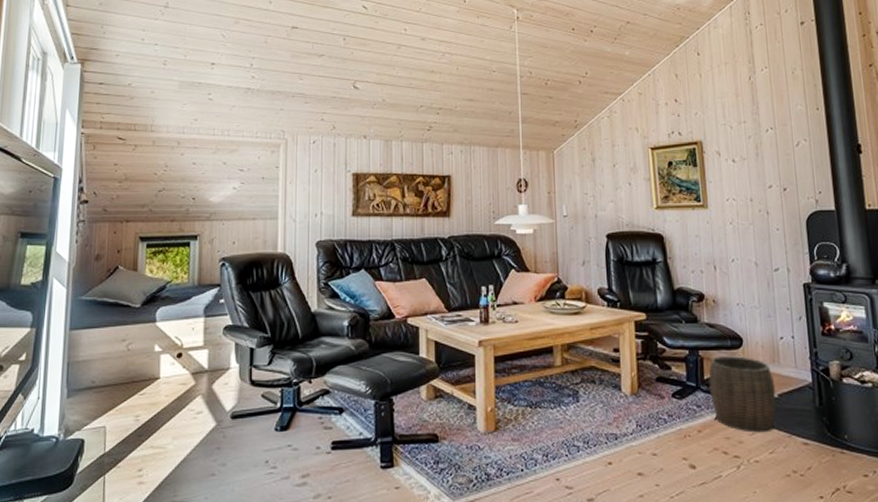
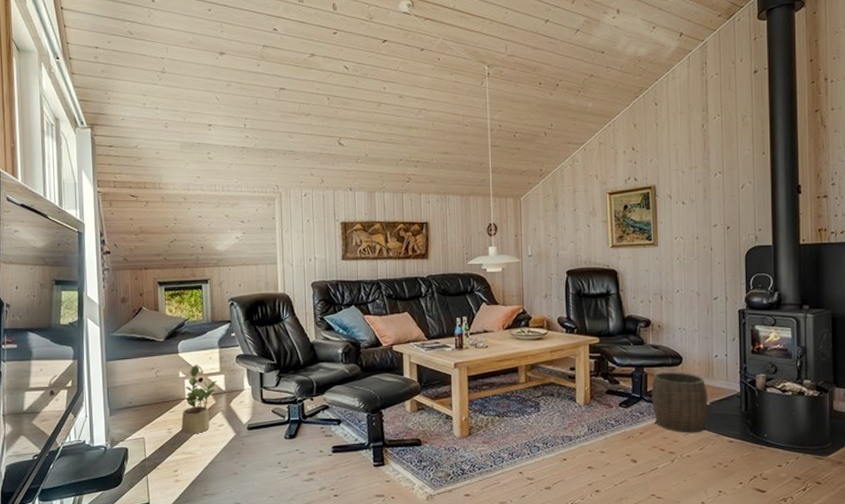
potted plant: none [152,338,199,423] -> present [181,366,217,434]

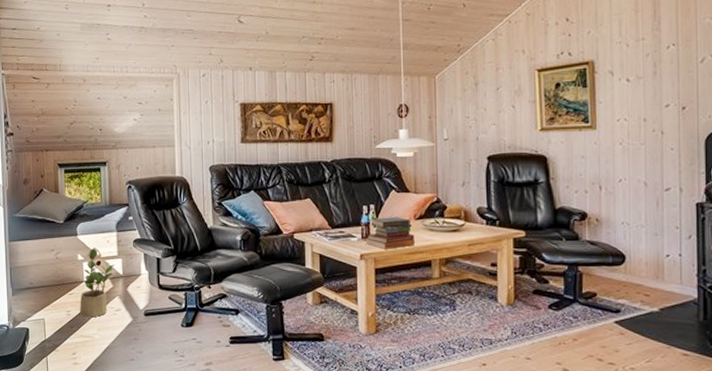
books: none [459,328,503,358] -> present [365,217,415,249]
woven basket: present [651,372,709,434] -> none [587,272,658,343]

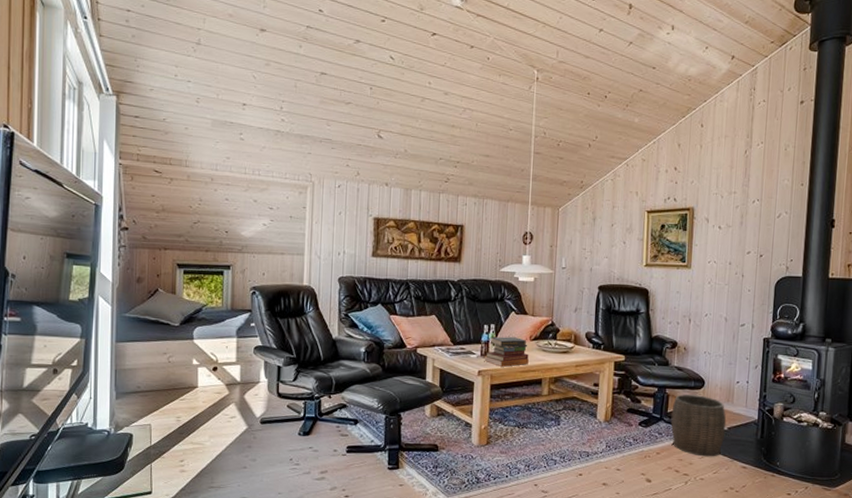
potted plant: present [80,249,114,318] -> none [191,354,232,424]
woven basket: none [587,272,658,343] -> present [670,394,727,457]

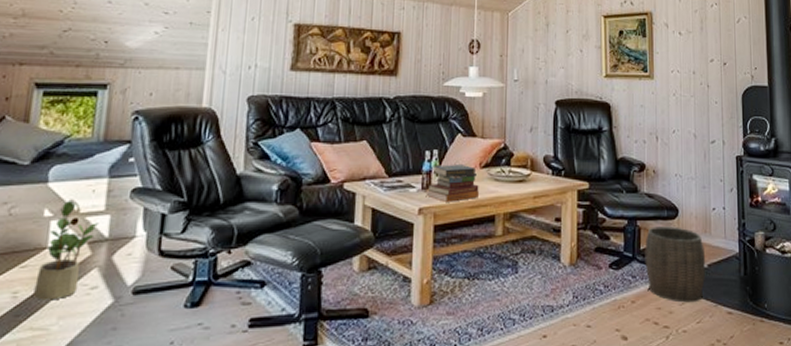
potted plant: none [191,354,232,424] -> present [33,201,98,301]

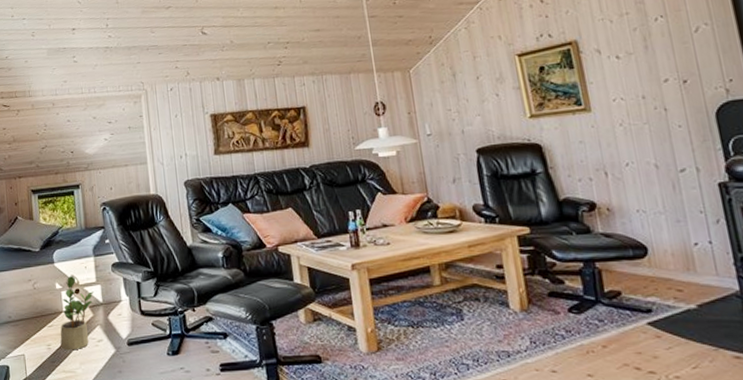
books: present [425,164,479,202] -> none [355,221,409,257]
woven basket: present [645,227,706,303] -> none [609,266,697,347]

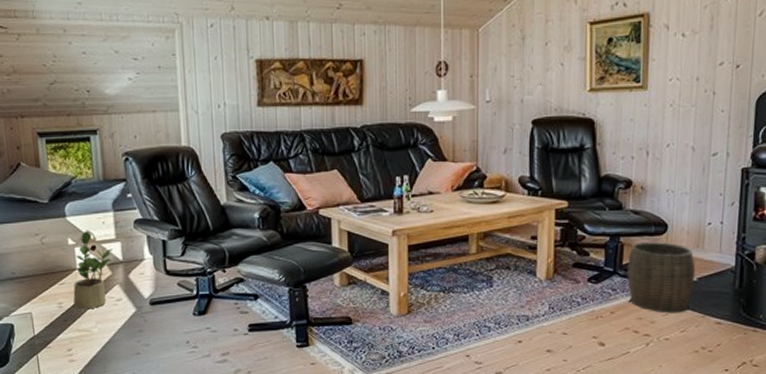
woven basket: none [609,266,697,347] -> present [626,242,696,314]

